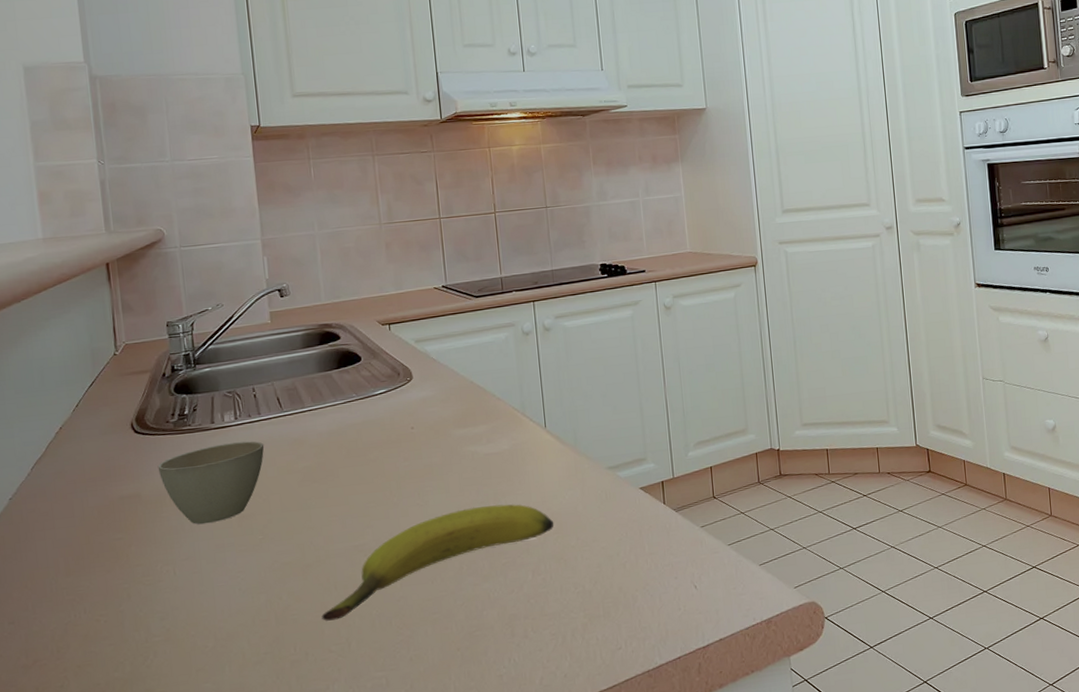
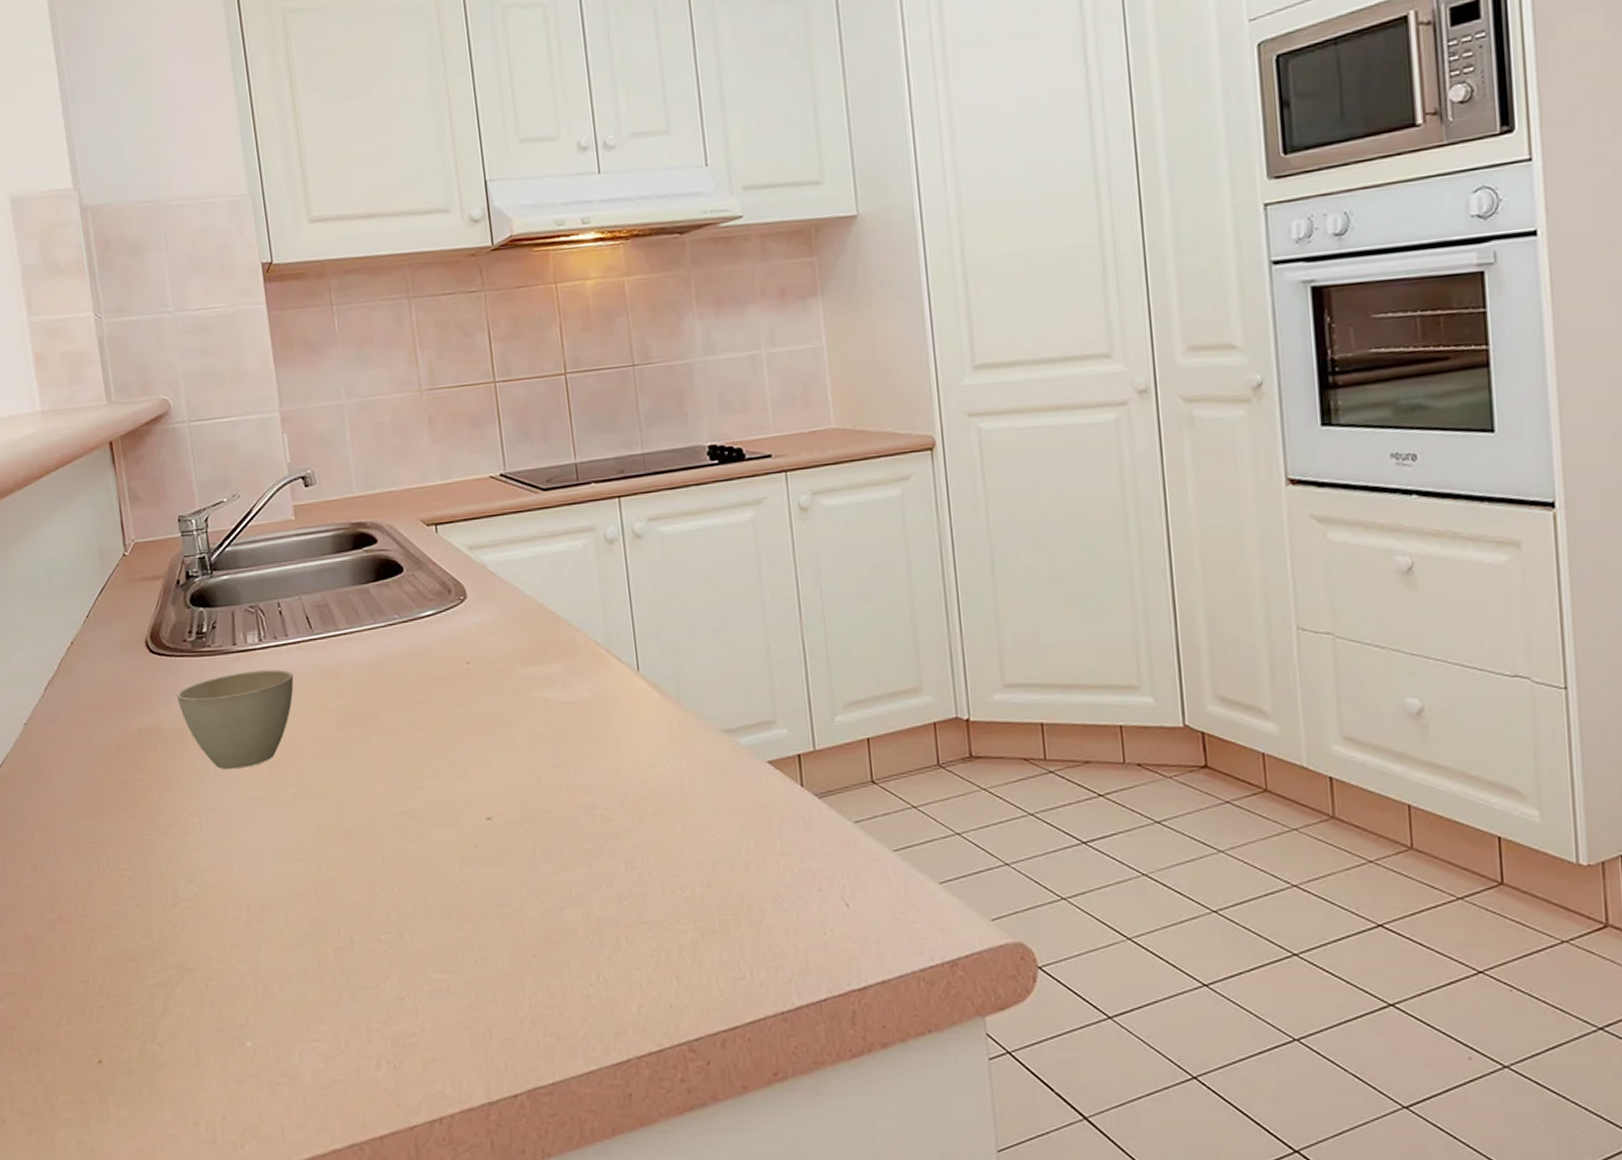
banana: present [321,504,554,621] -> none [367,770,653,903]

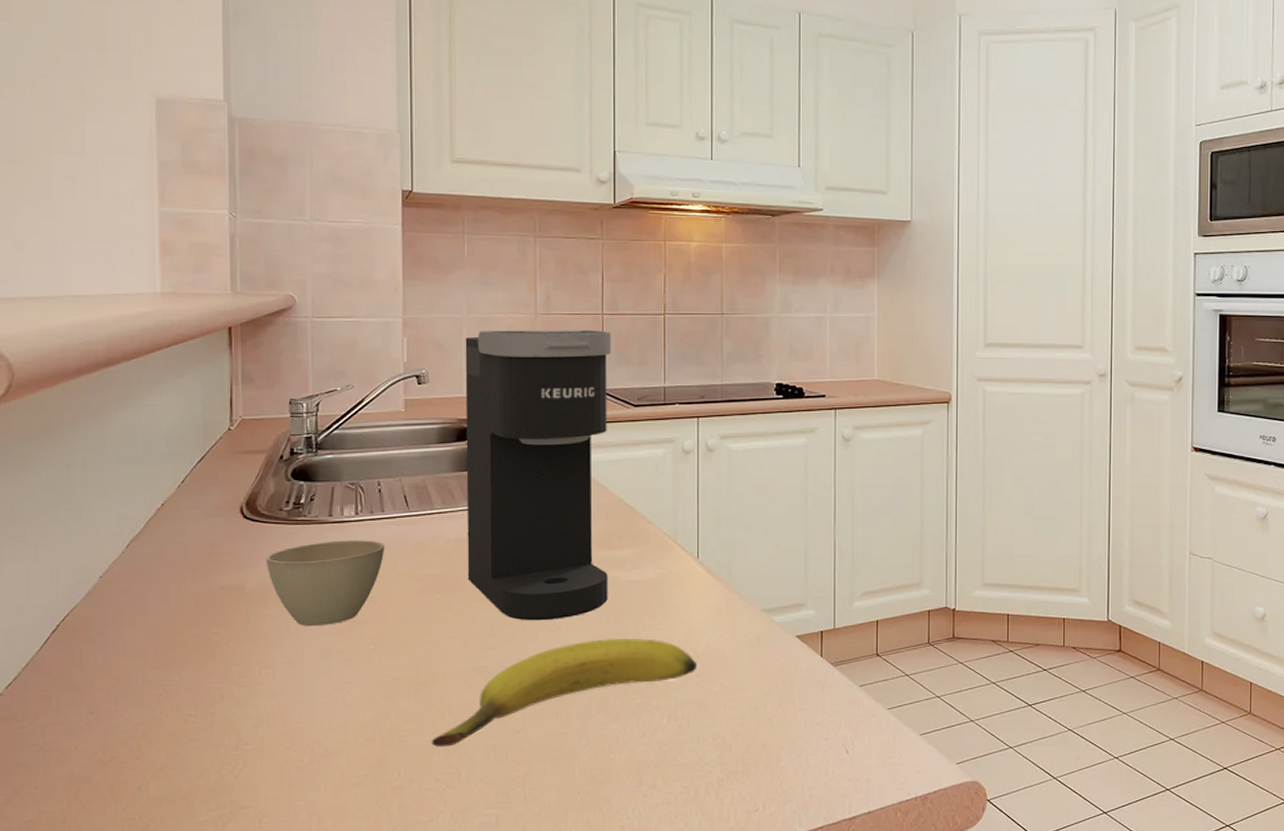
coffee maker: none [348,401,540,755] -> present [465,330,612,621]
banana: none [367,770,653,903] -> present [431,637,698,747]

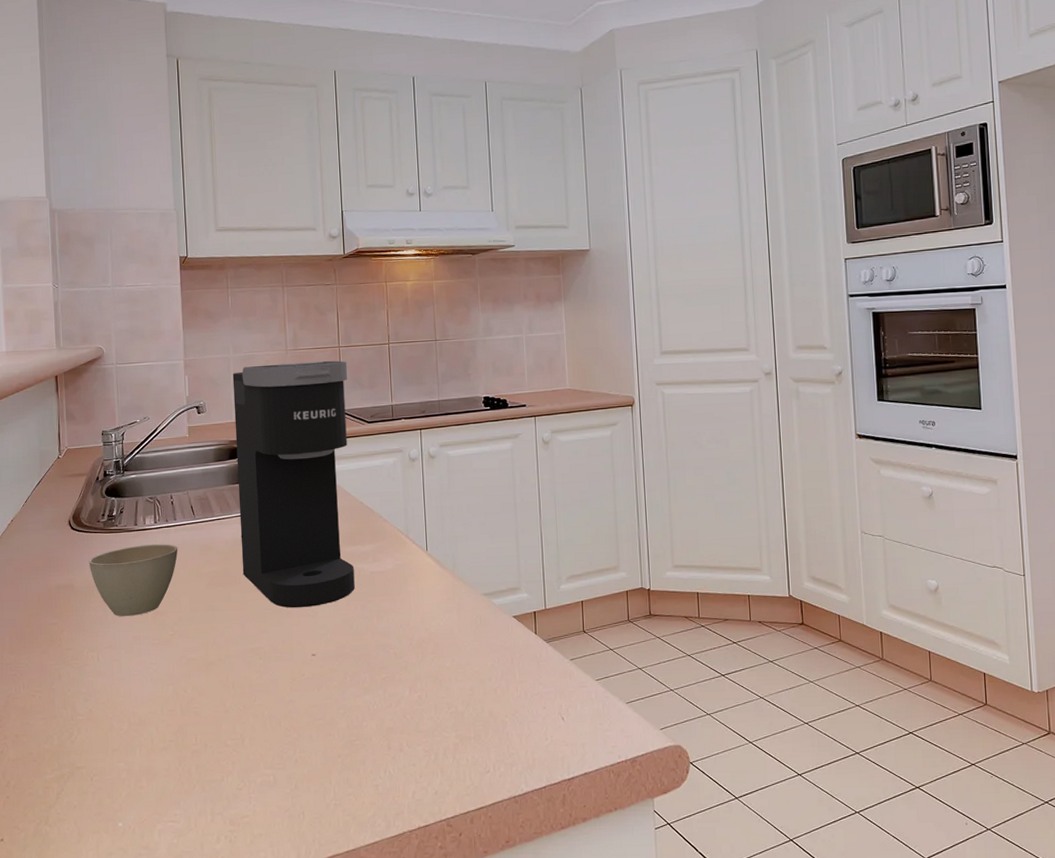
banana: present [431,637,698,747] -> none [220,620,432,717]

